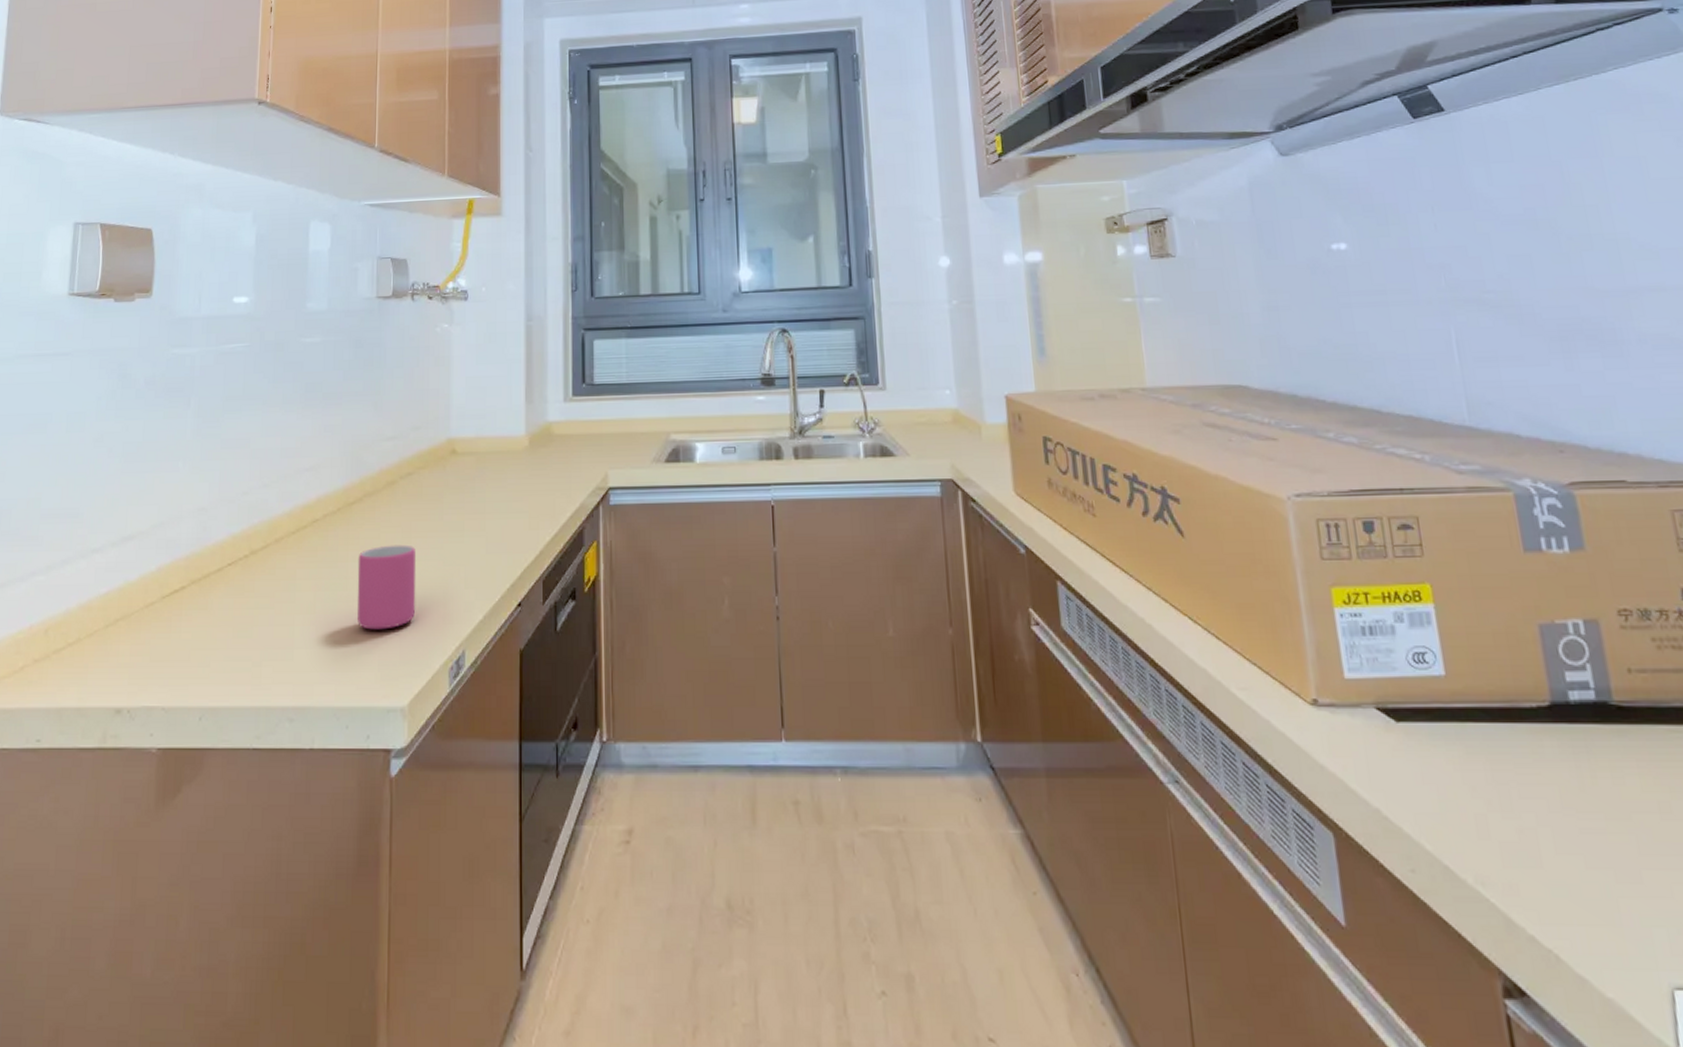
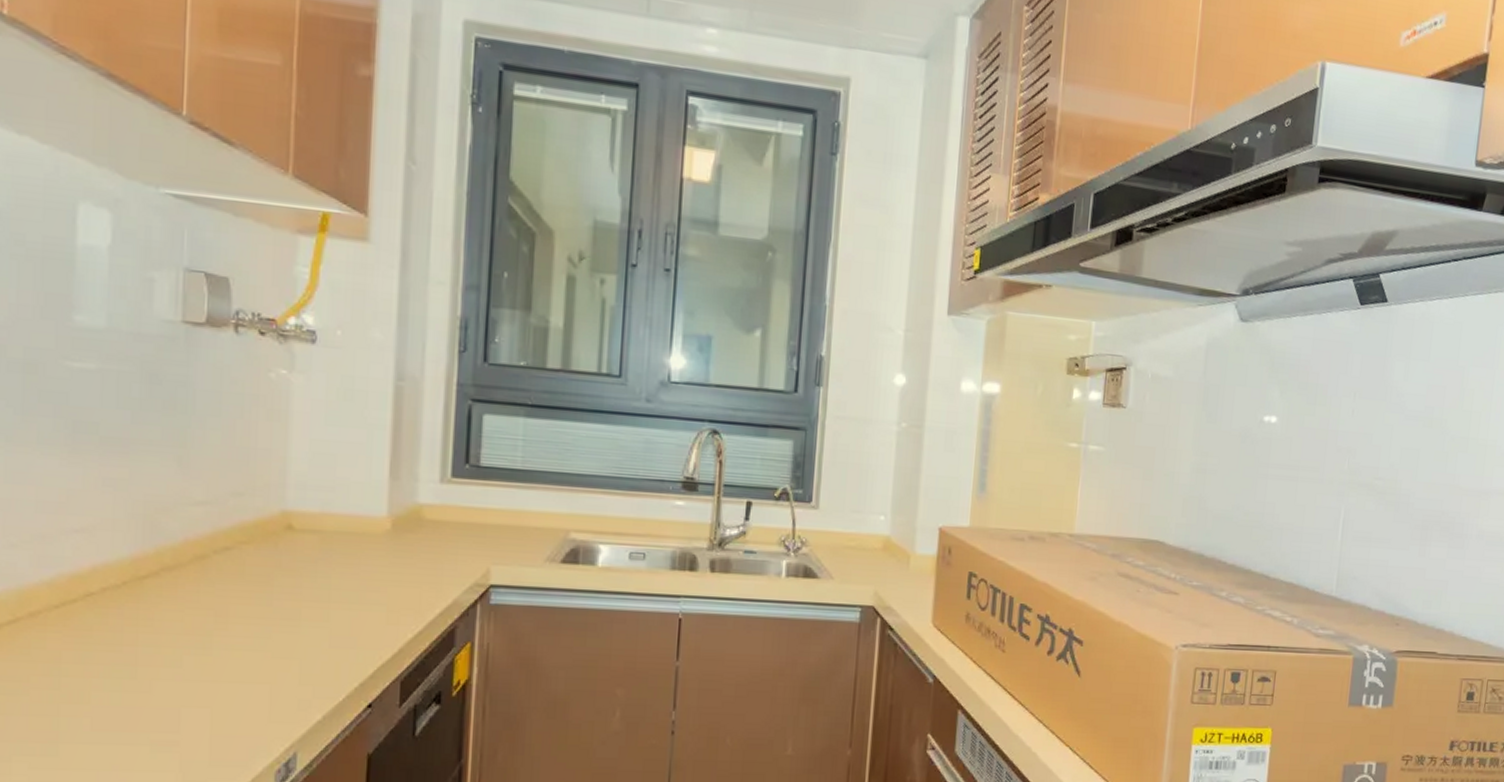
mug: present [357,544,417,630] -> none [150,630,235,726]

